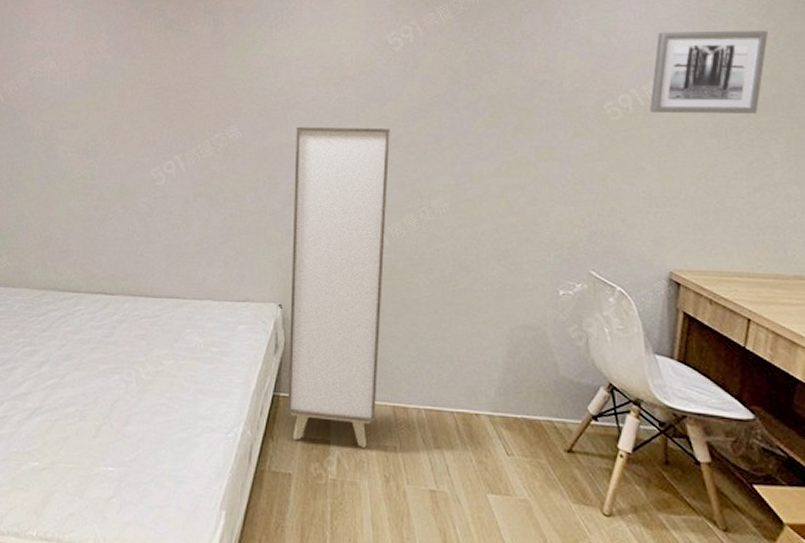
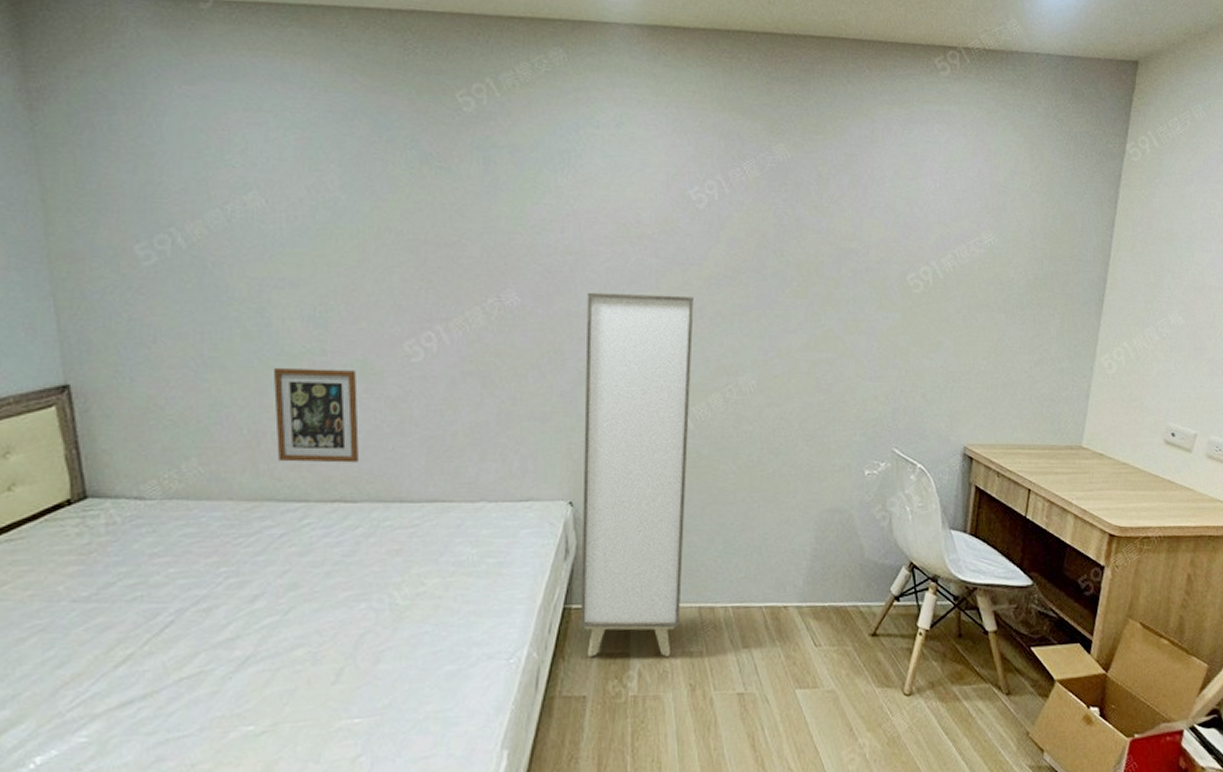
picture frame: none [58,188,117,264] -> present [273,367,359,463]
wall art: present [650,30,768,114] -> none [948,203,1048,290]

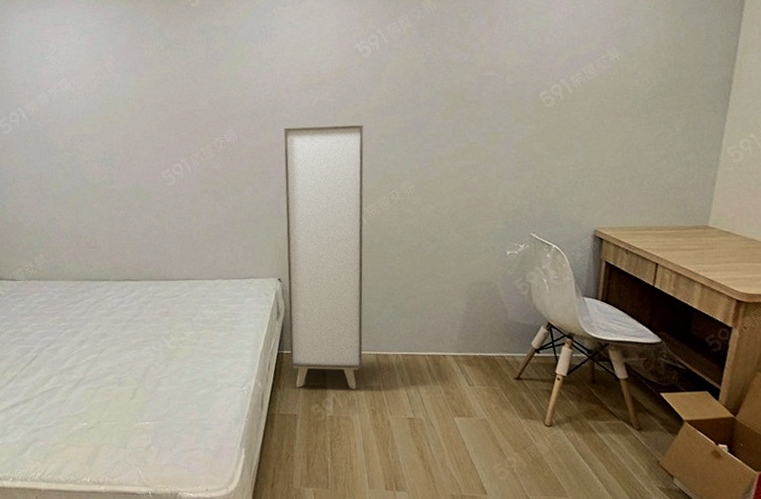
picture frame: present [273,367,359,463] -> none [83,193,138,255]

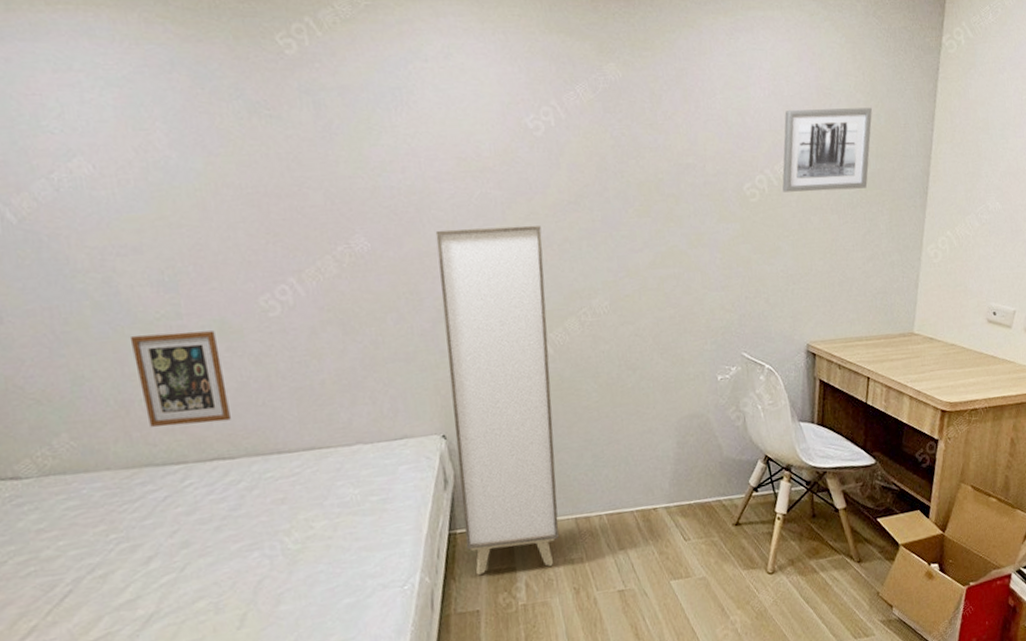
picture frame: none [83,193,138,255] -> present [129,331,231,427]
wall art: none [577,24,672,99] -> present [782,107,872,192]

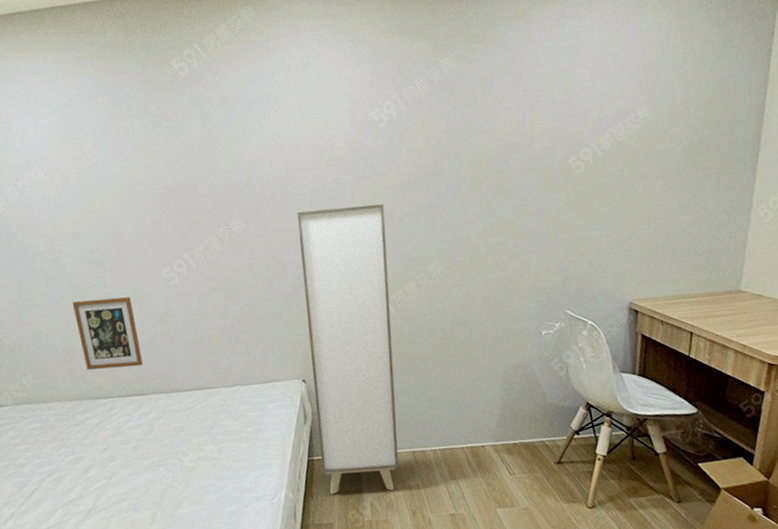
wall art: present [782,107,872,192] -> none [607,77,701,163]

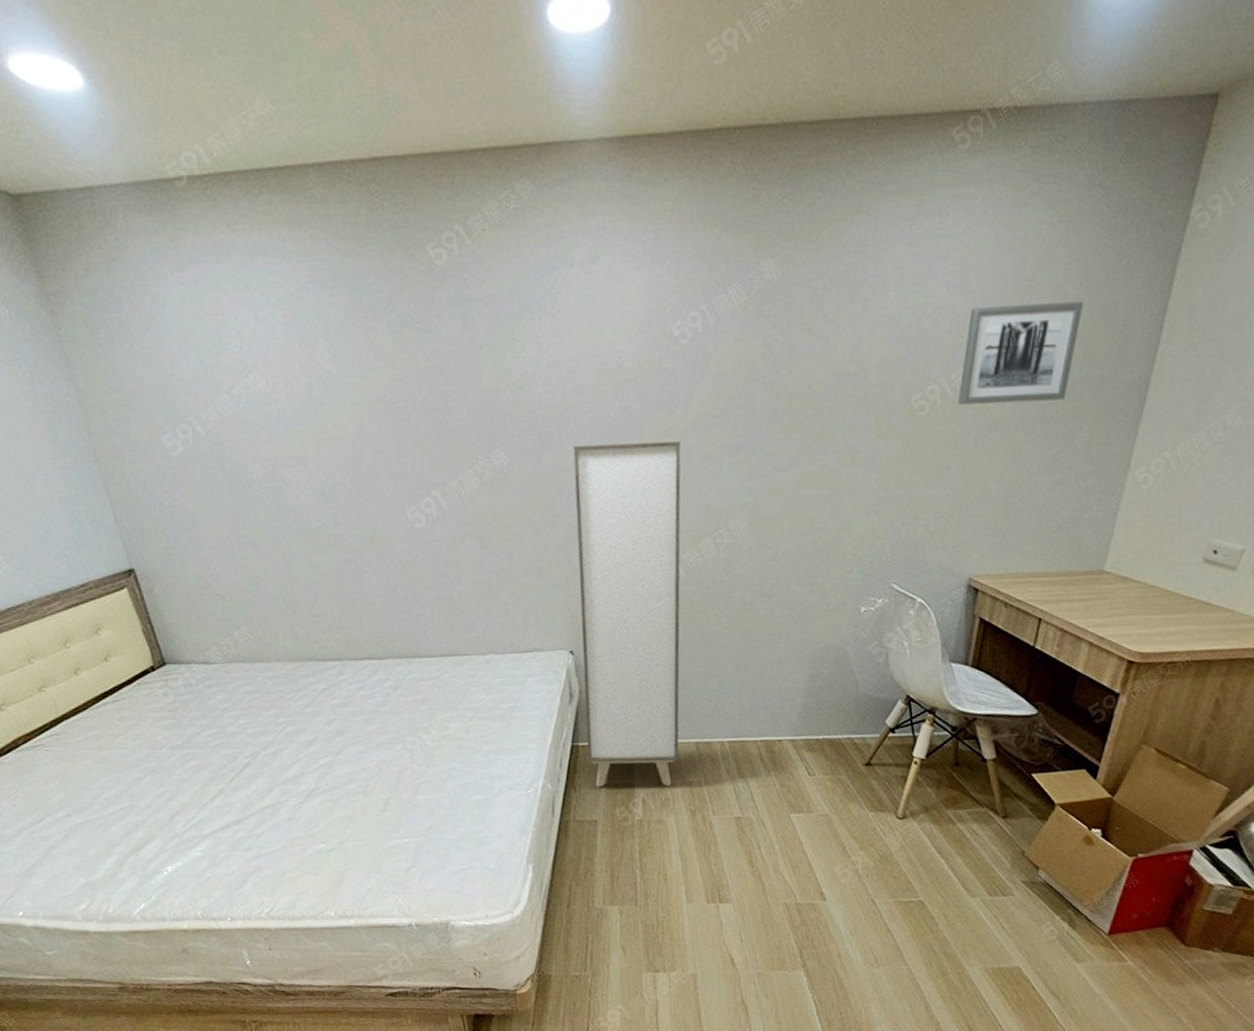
picture frame: present [72,297,143,370] -> none [295,539,379,626]
wall art: none [607,77,701,163] -> present [959,301,1083,405]

